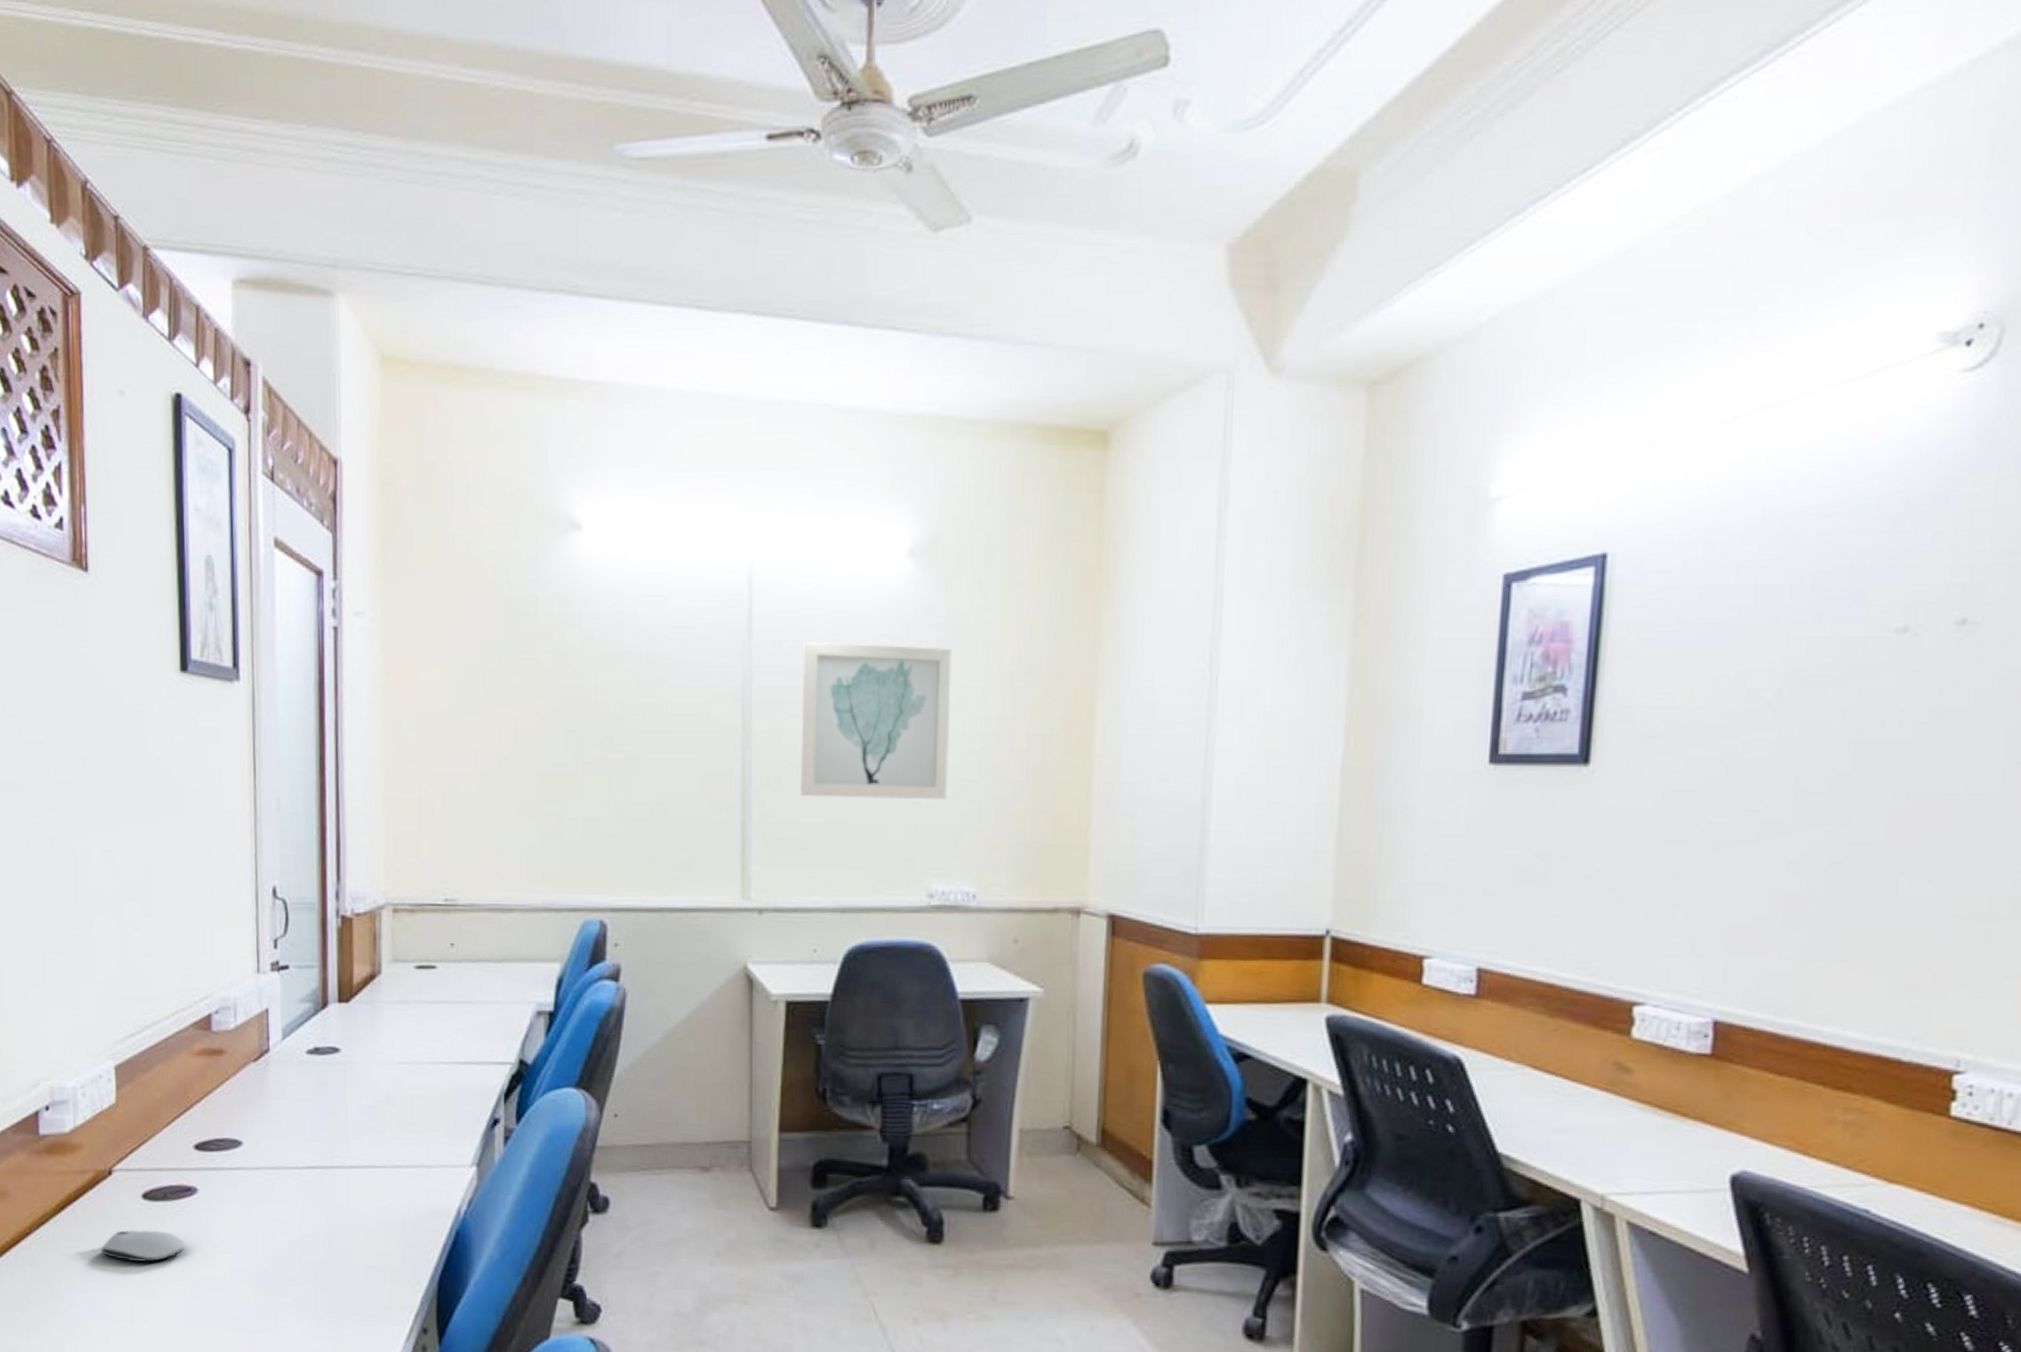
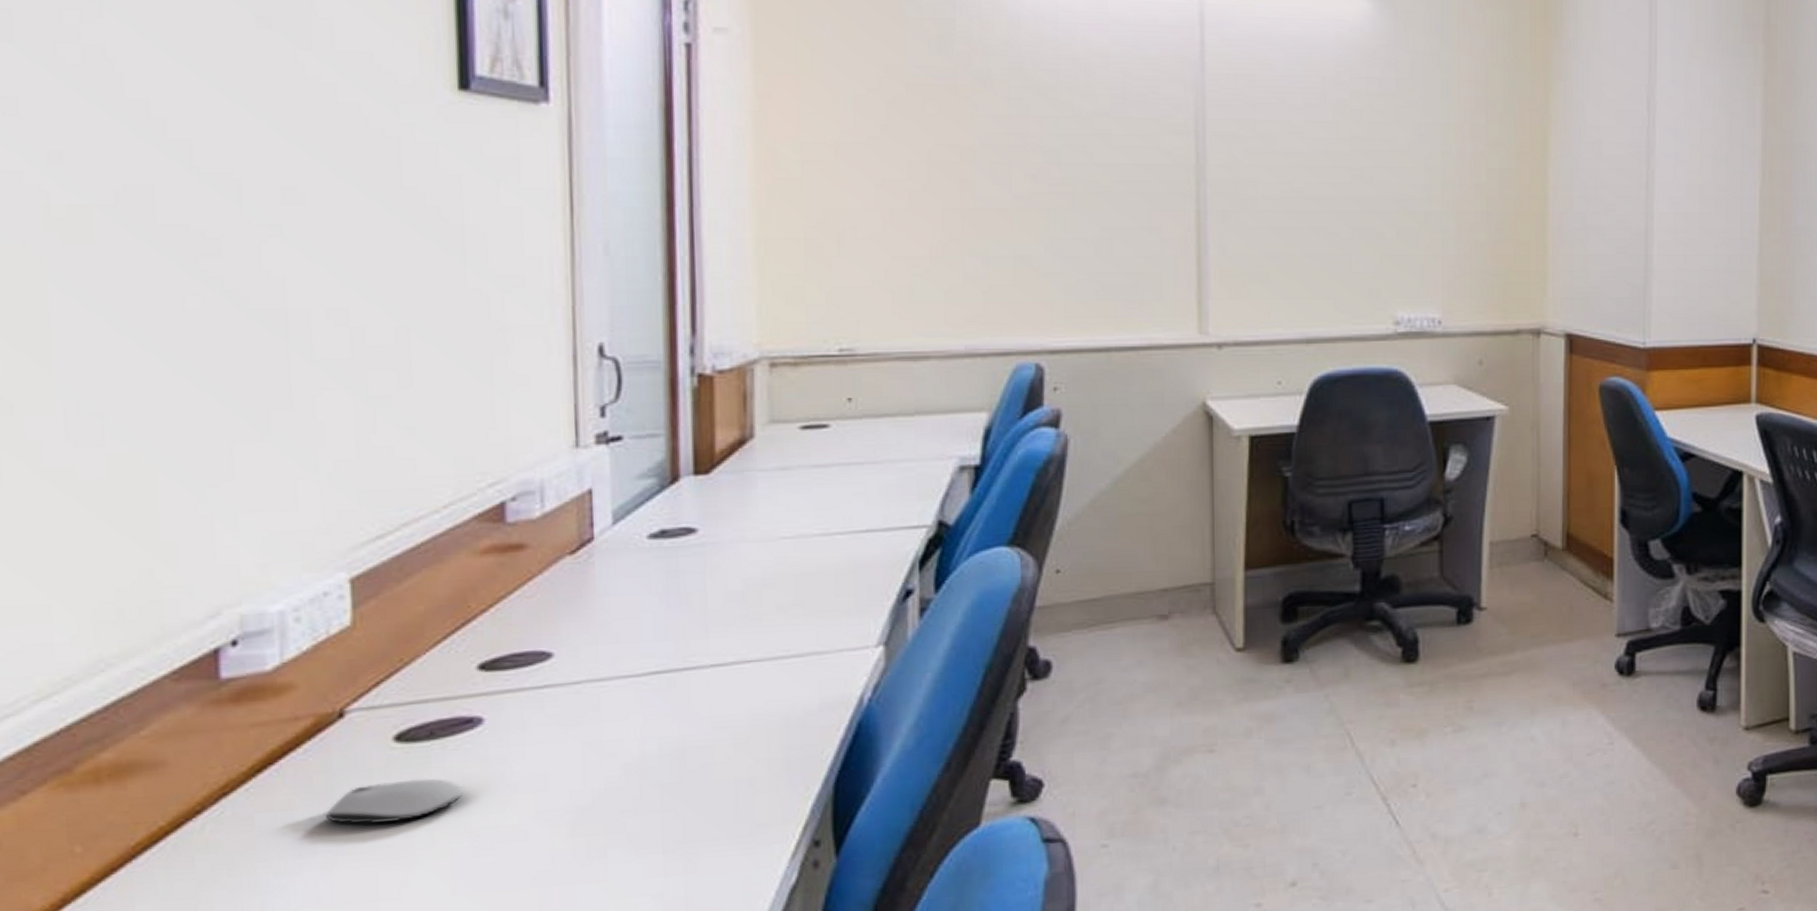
wall art: present [800,641,952,800] -> none [1259,75,1412,231]

